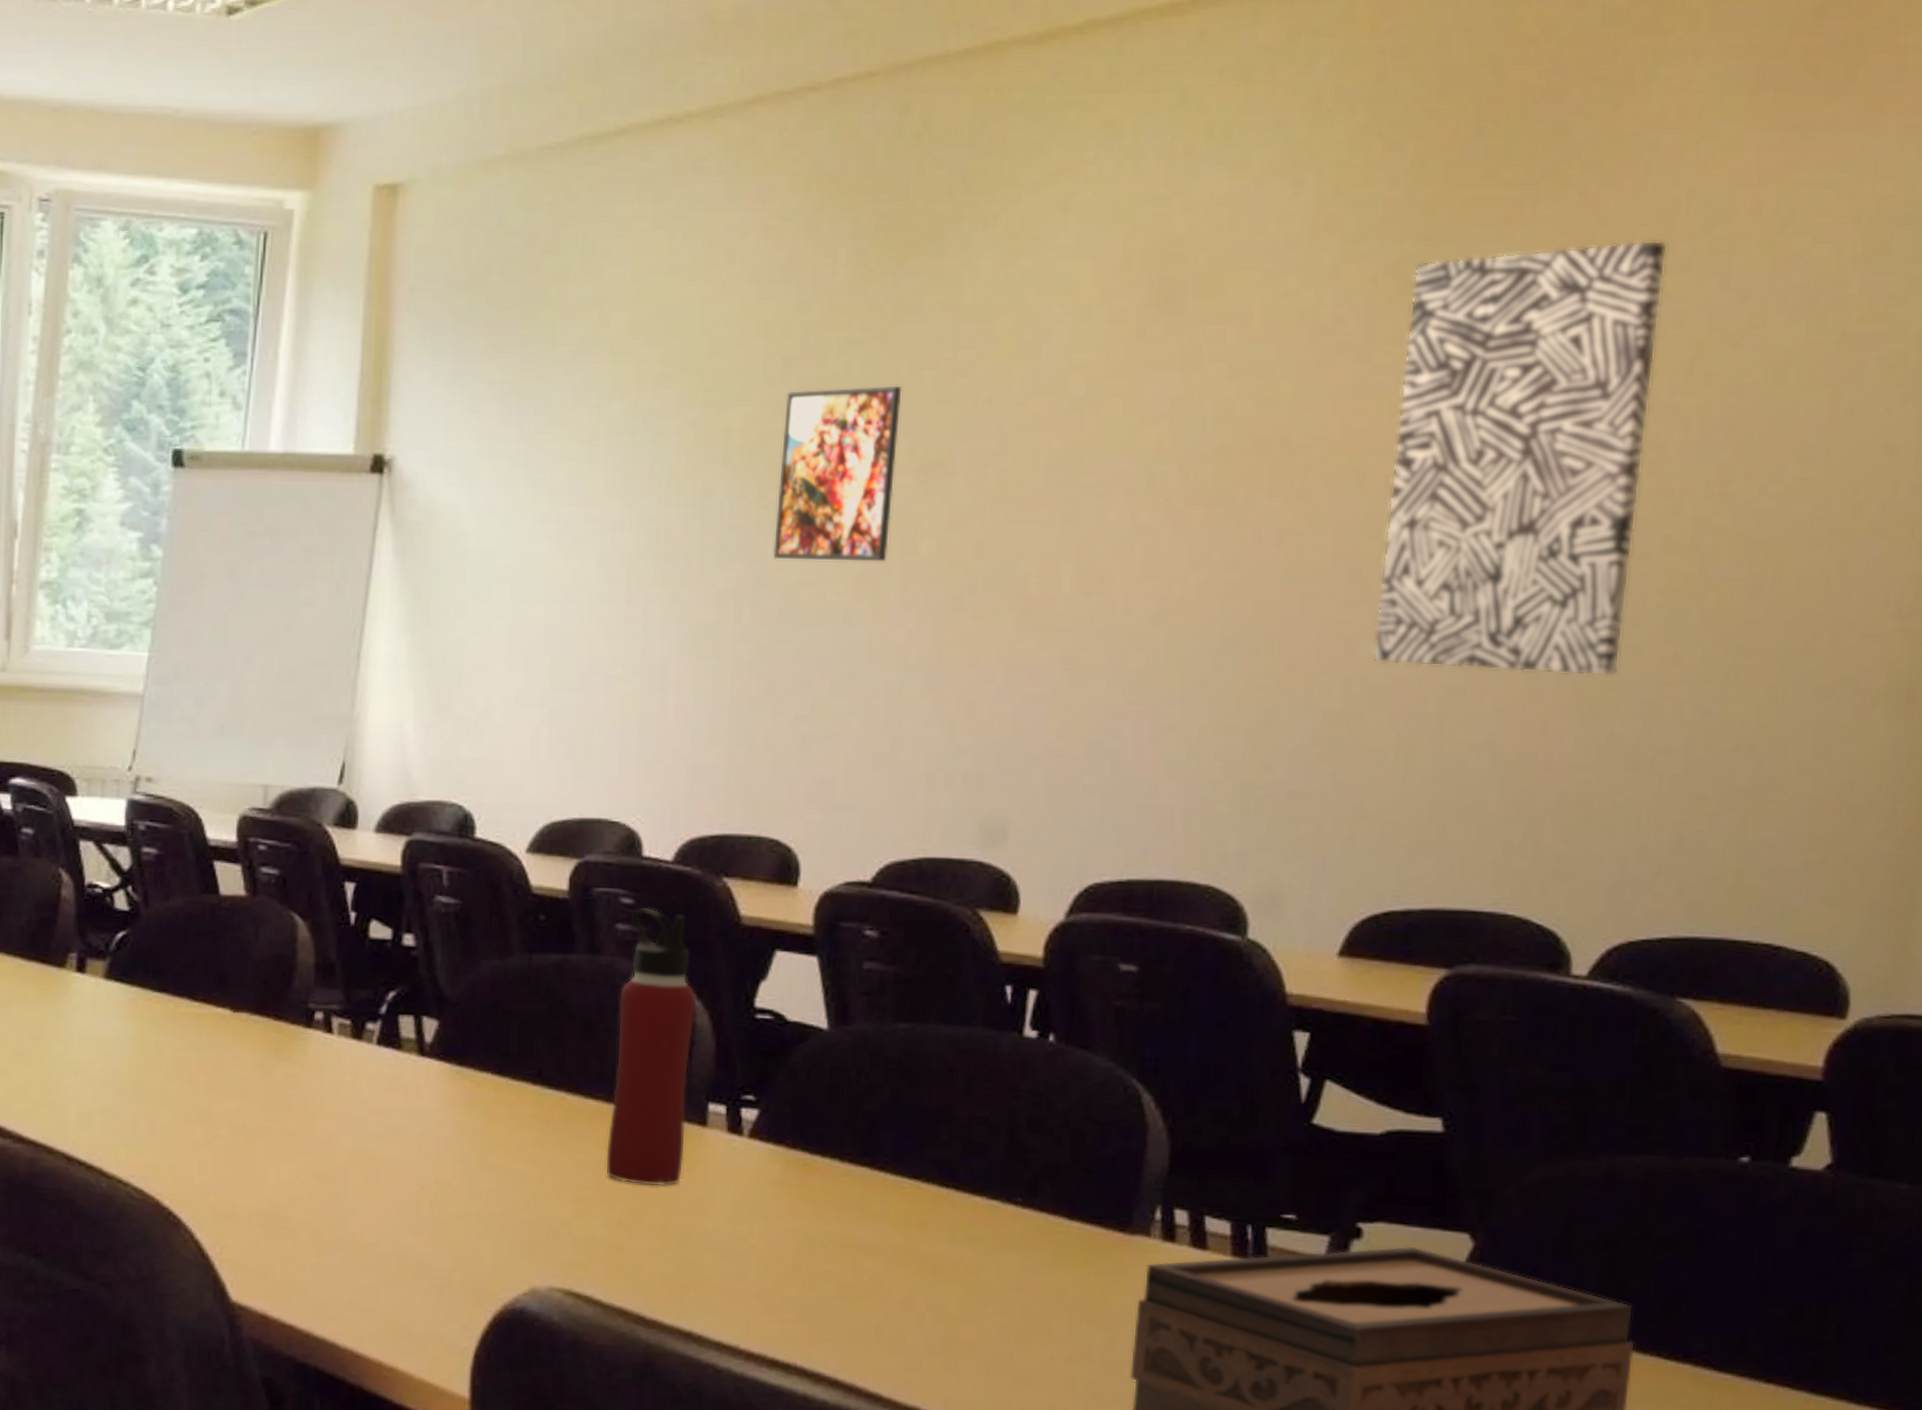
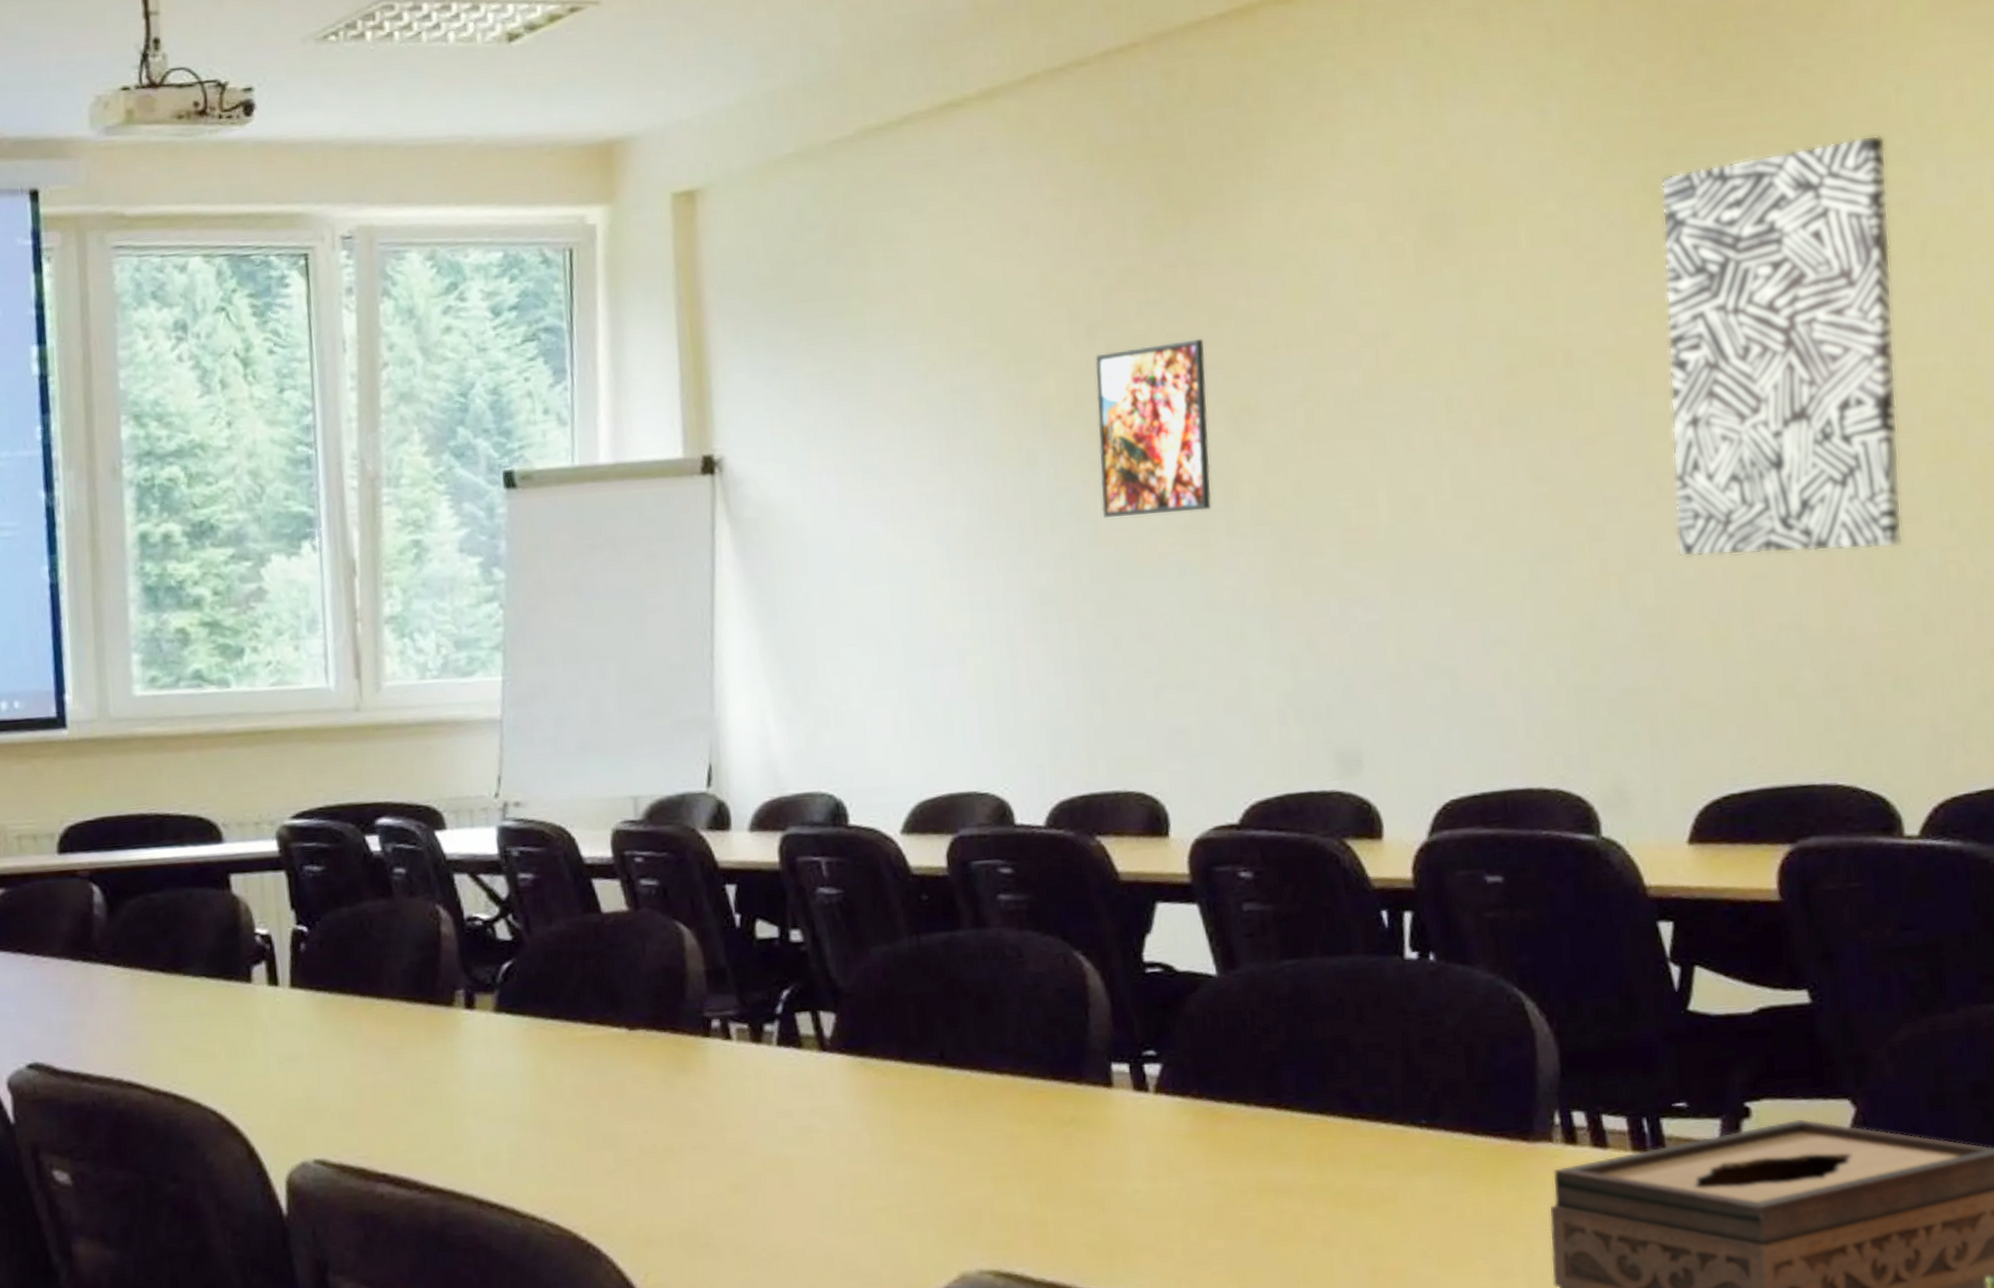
water bottle: present [605,907,697,1187] -> none [1010,875,1095,1155]

